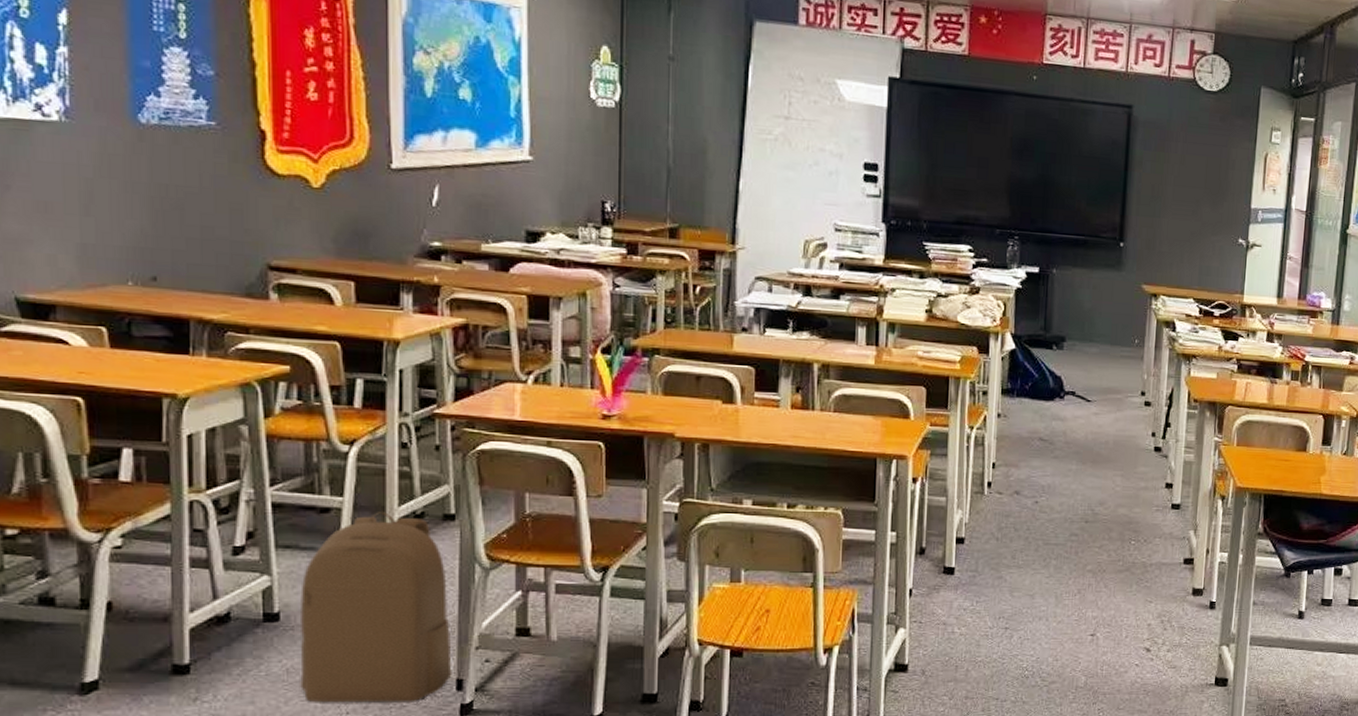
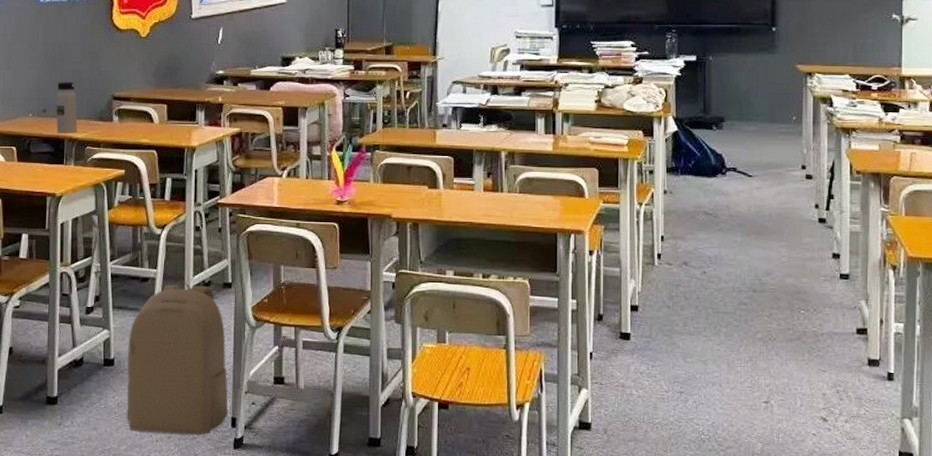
water bottle: none [173,240,211,313] -> present [56,82,78,134]

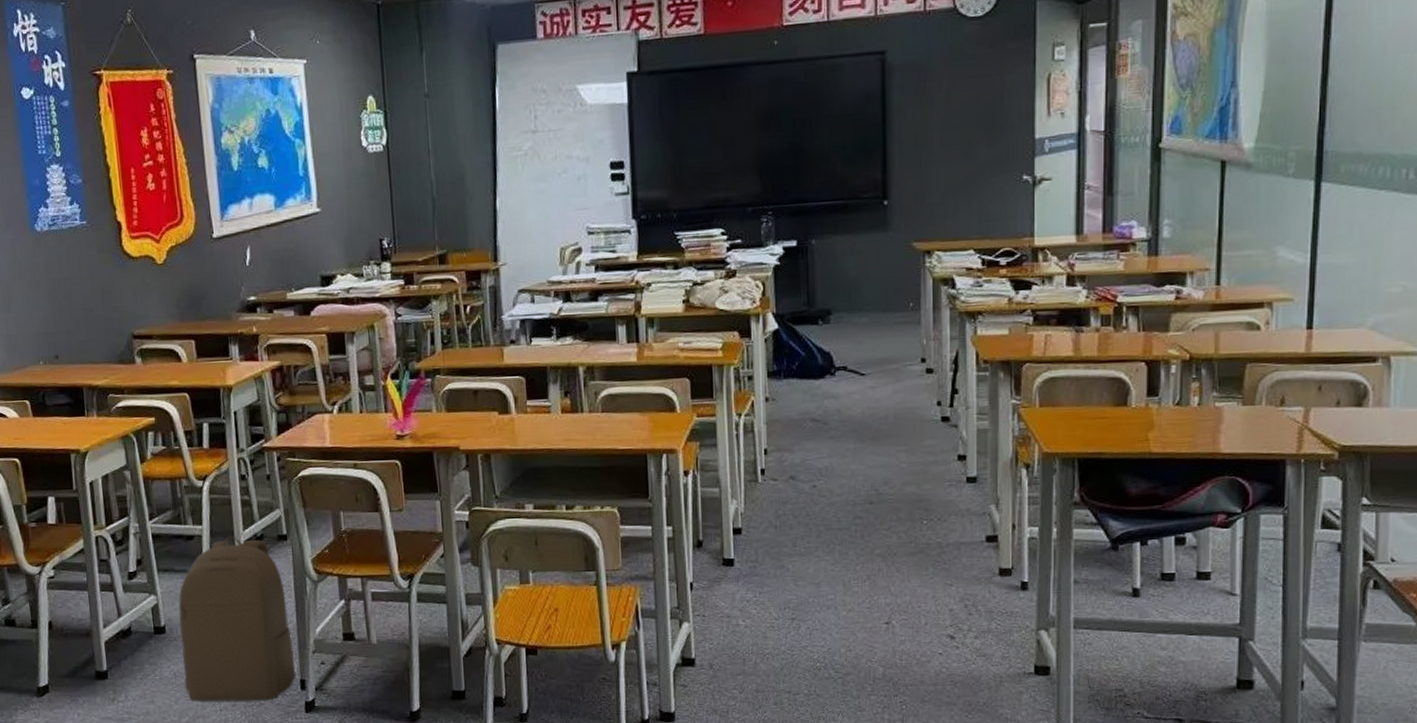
water bottle: present [56,82,78,134] -> none [67,321,97,382]

